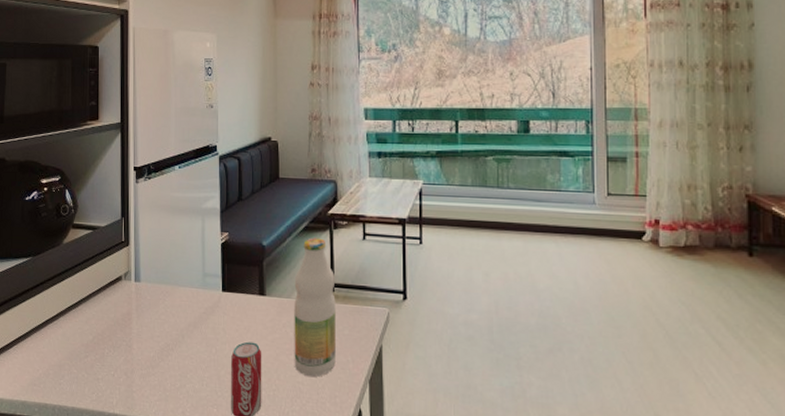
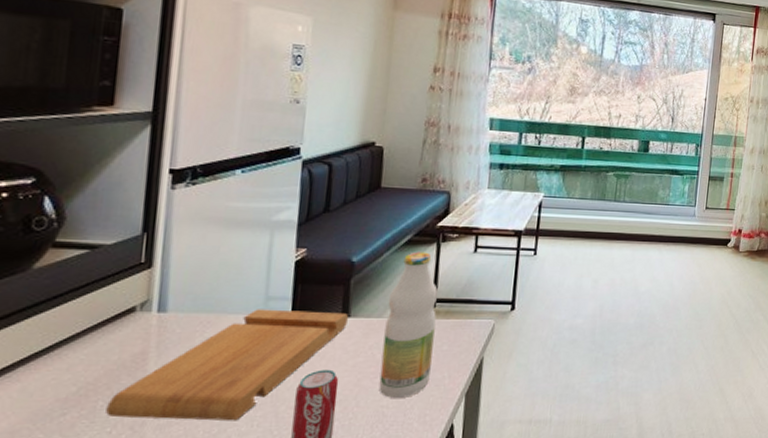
cutting board: none [110,283,265,379] -> present [106,309,349,421]

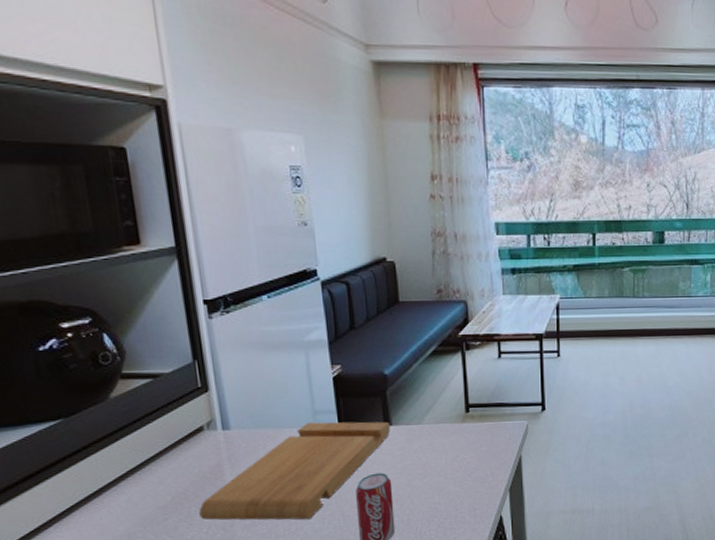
bottle: present [379,252,438,398] -> none [424,361,474,495]

